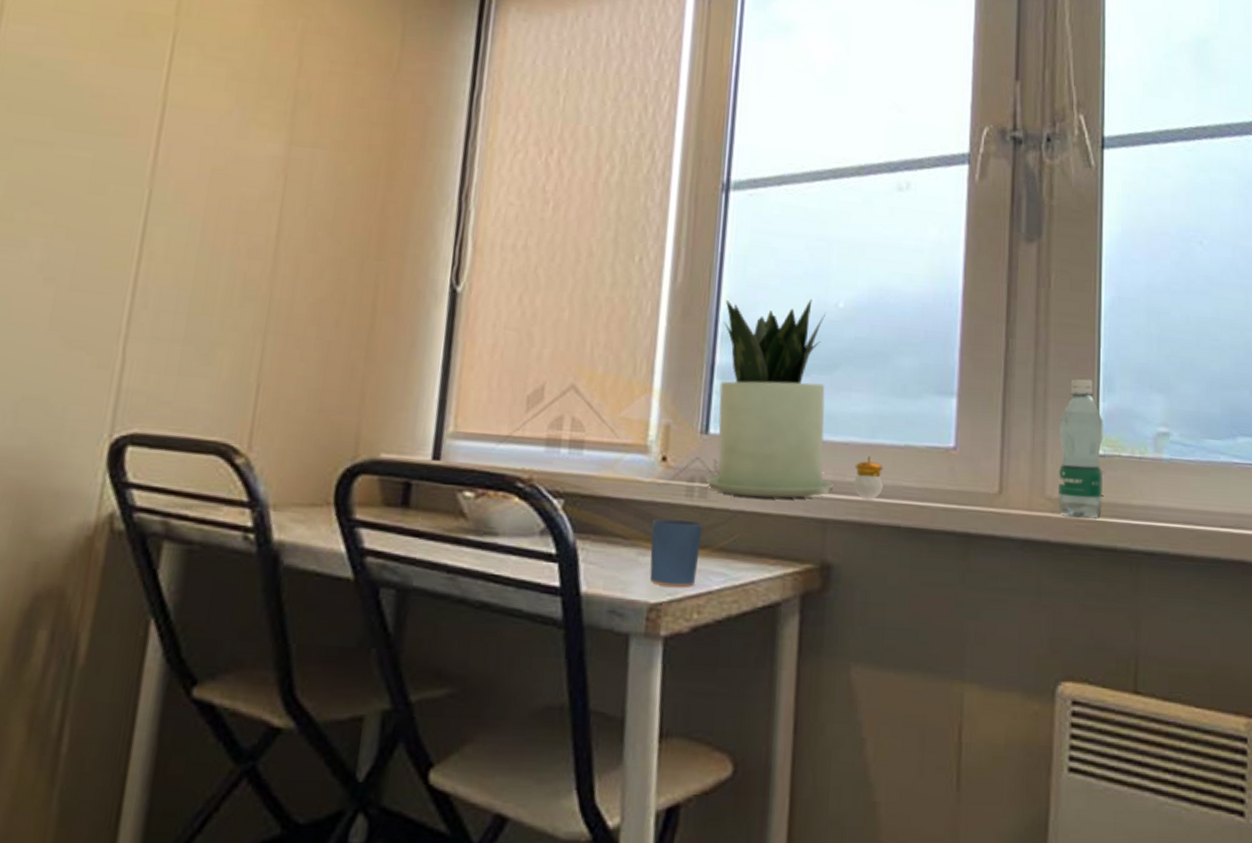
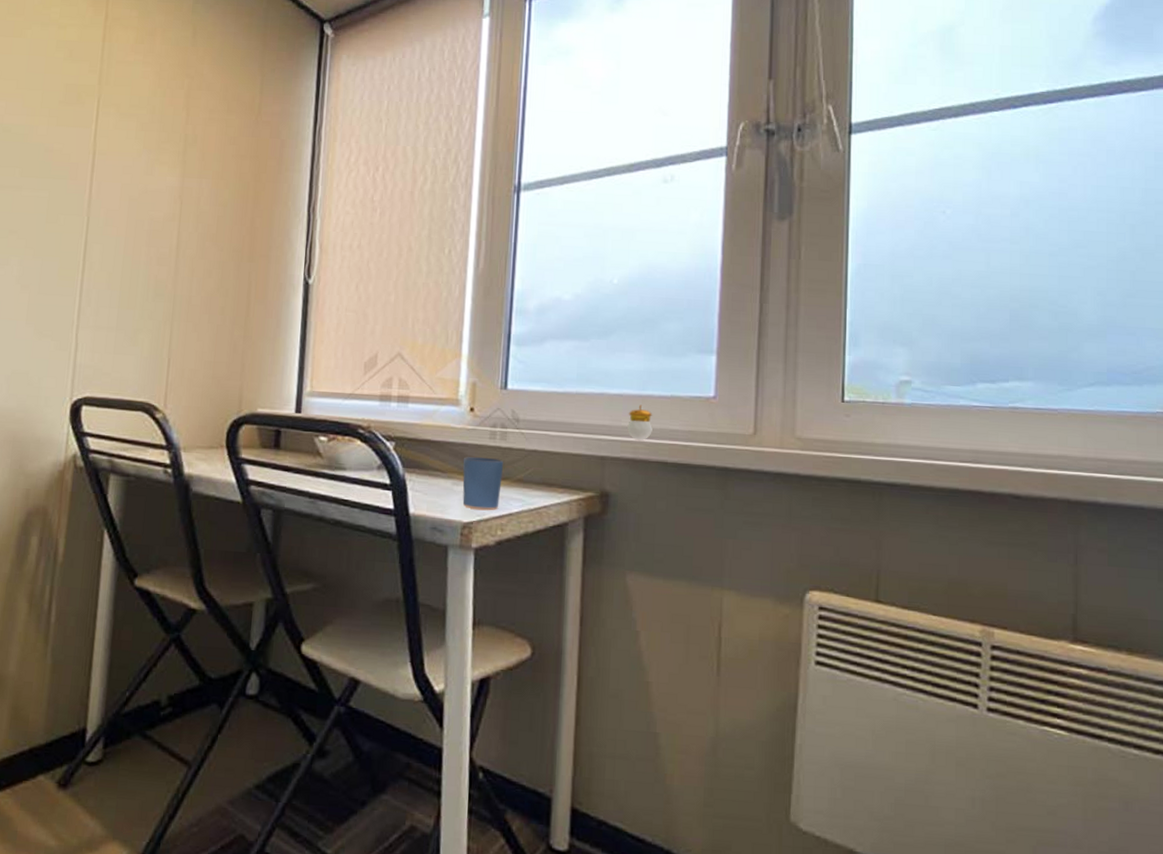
planter: present [705,299,834,499] -> none [505,278,611,440]
bottle: present [1057,379,1103,520] -> none [806,336,849,456]

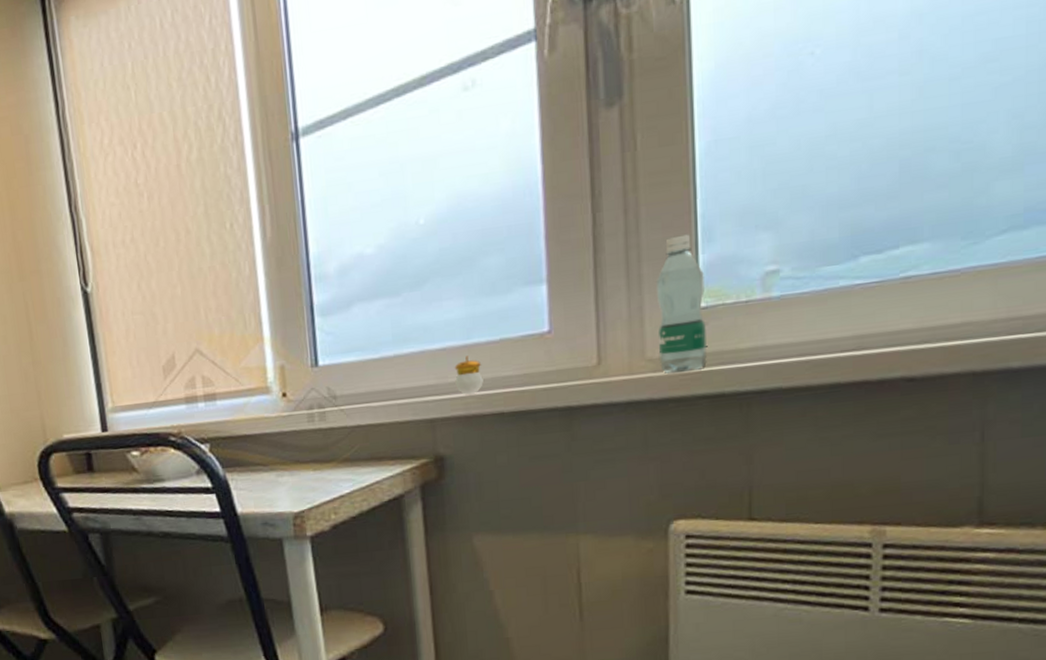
mug: present [462,457,504,511] -> none [283,441,329,498]
bottle: none [806,336,849,456] -> present [655,234,707,374]

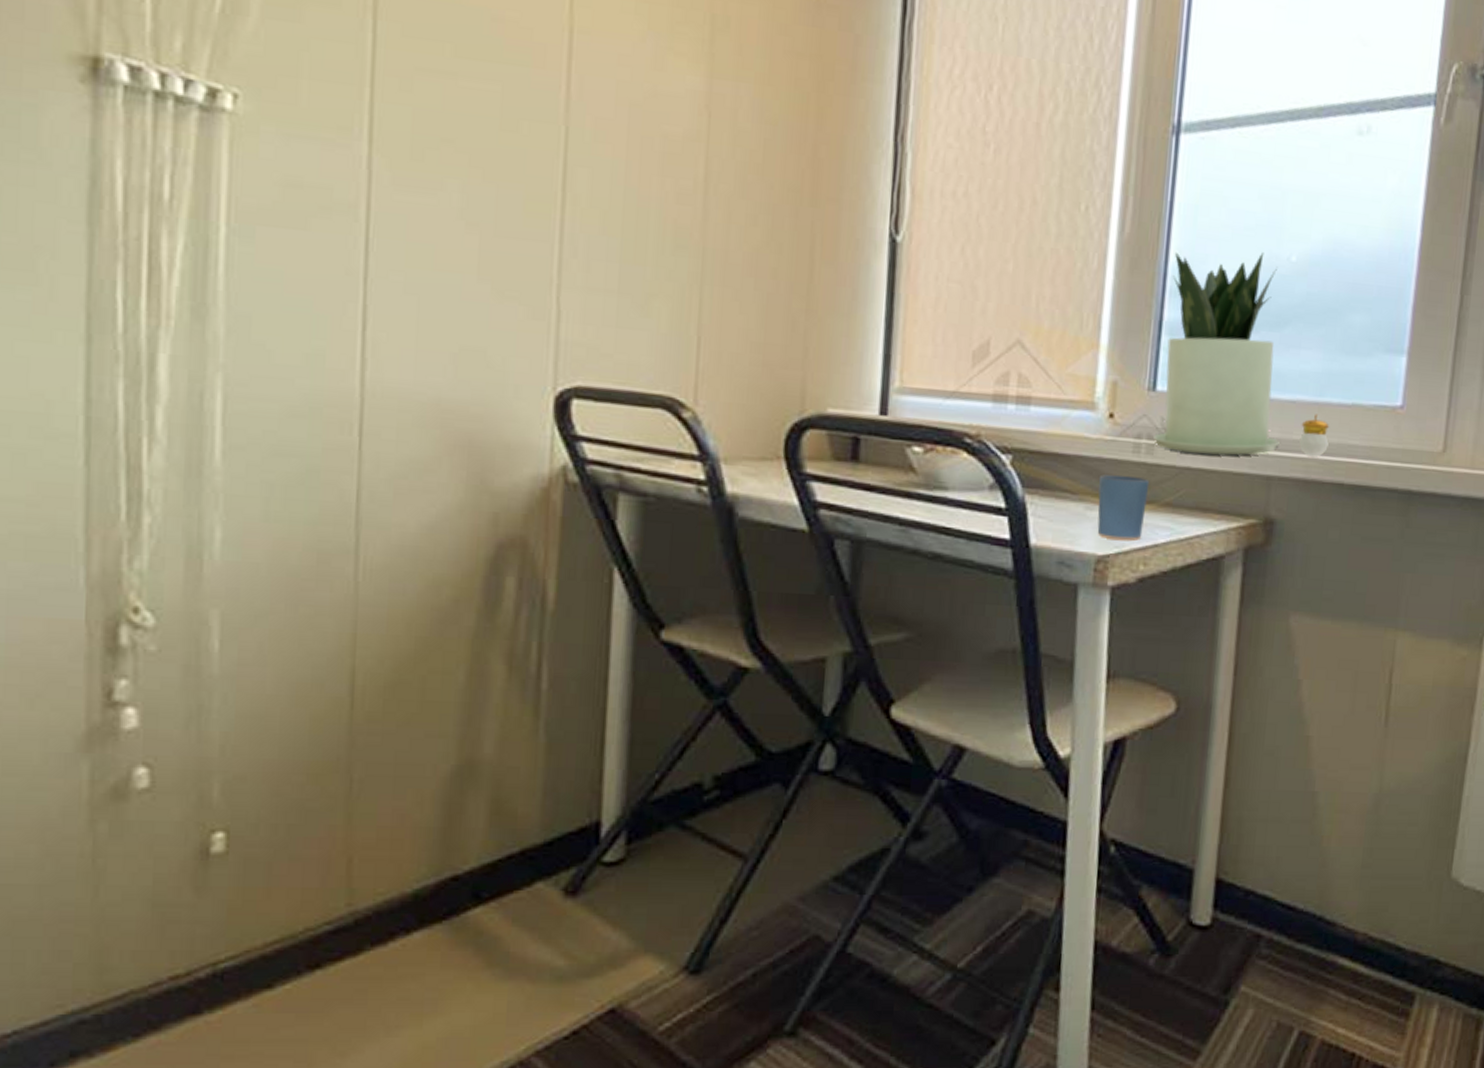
mug: none [283,441,329,498] -> present [1097,475,1150,541]
planter: none [314,223,437,414] -> present [1152,251,1280,456]

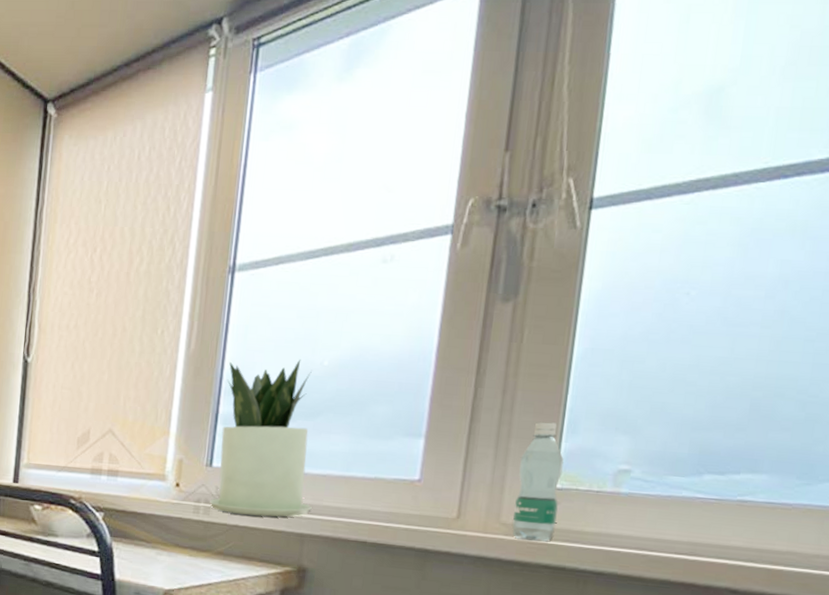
mug: present [1097,475,1150,541] -> none [165,529,206,580]
candle: present [1298,414,1330,458] -> none [327,485,355,521]

